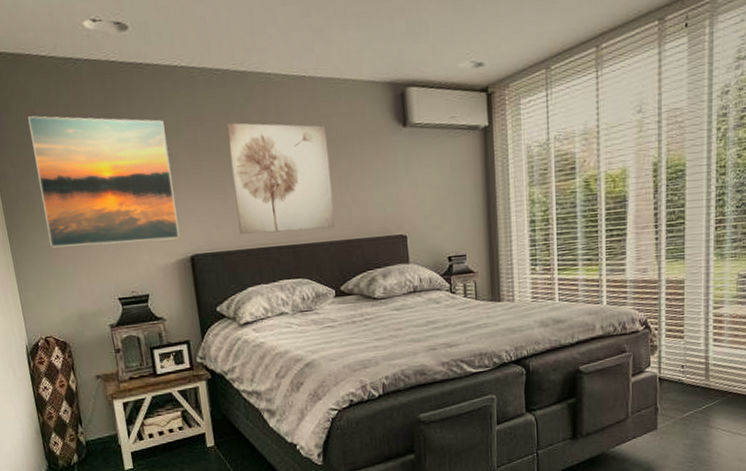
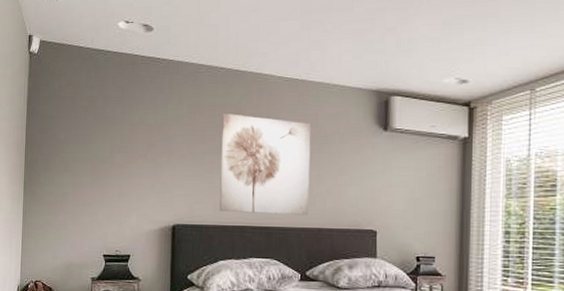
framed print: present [28,116,180,248] -> none [56,93,169,209]

